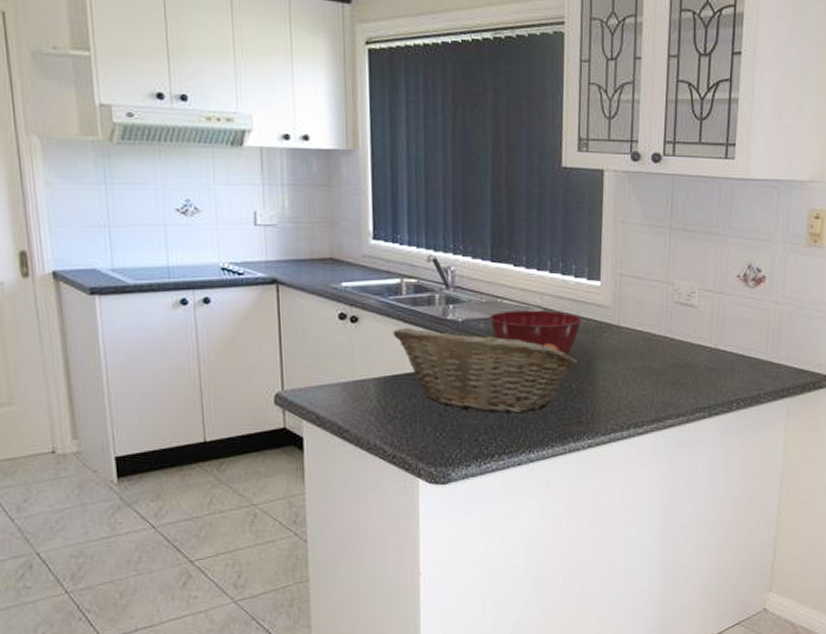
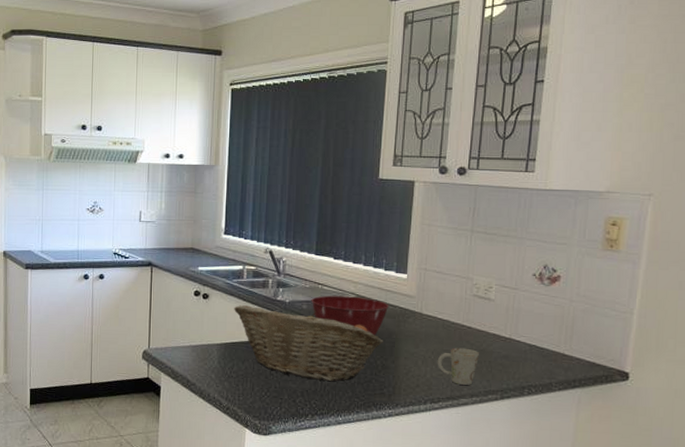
mug: none [639,362,684,404] -> present [437,347,479,385]

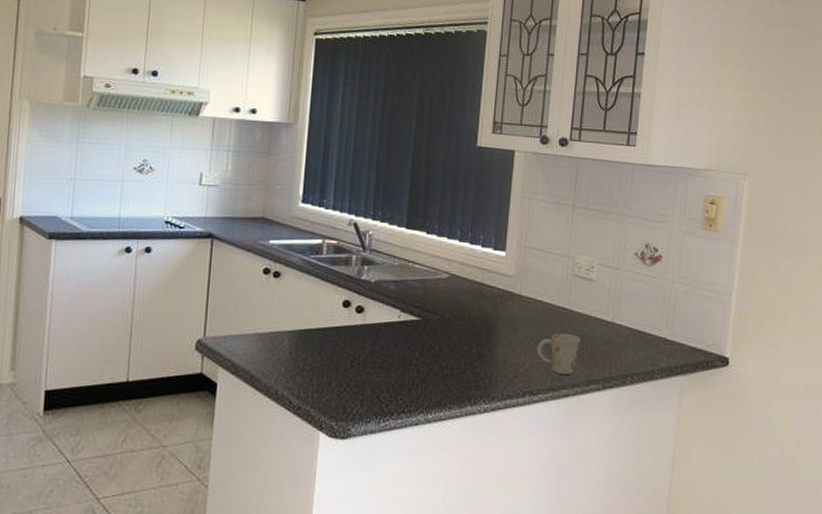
fruit basket: present [234,305,383,381] -> none [310,285,479,373]
mixing bowl: present [311,295,389,336] -> none [400,274,486,320]

